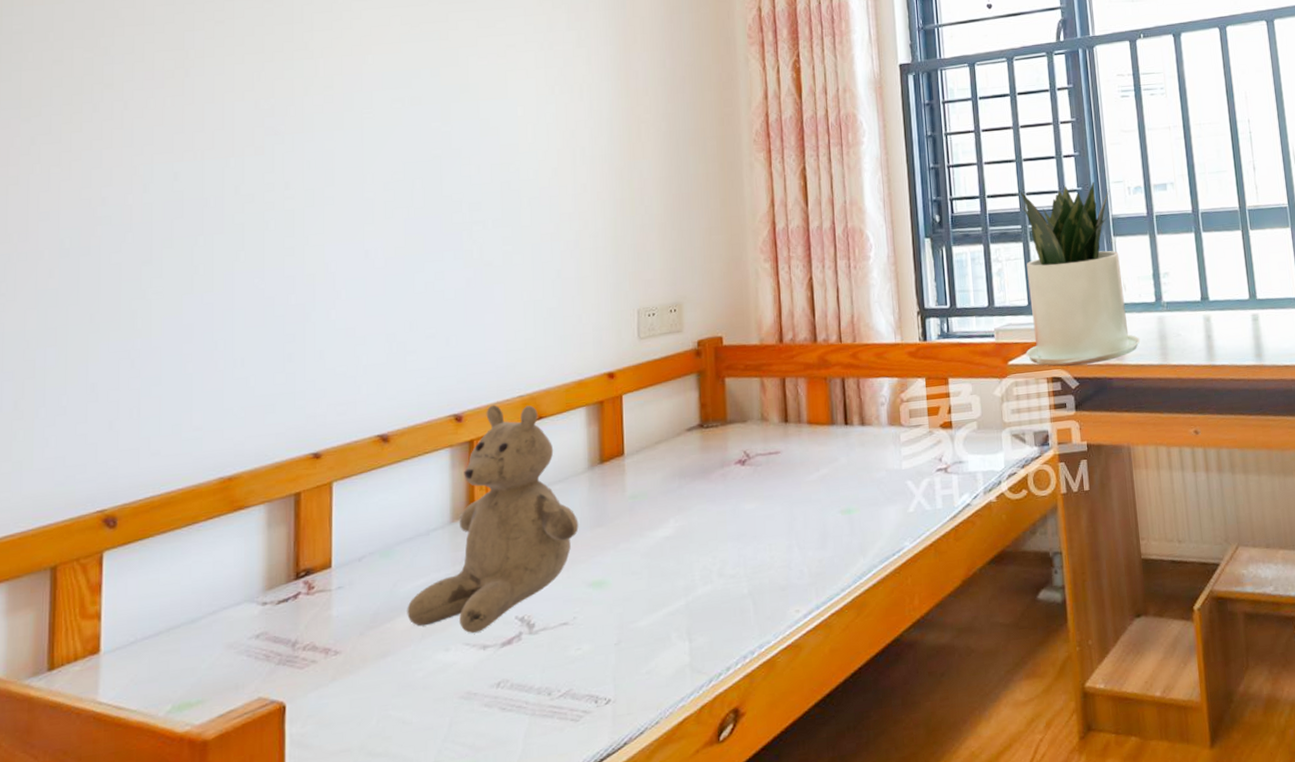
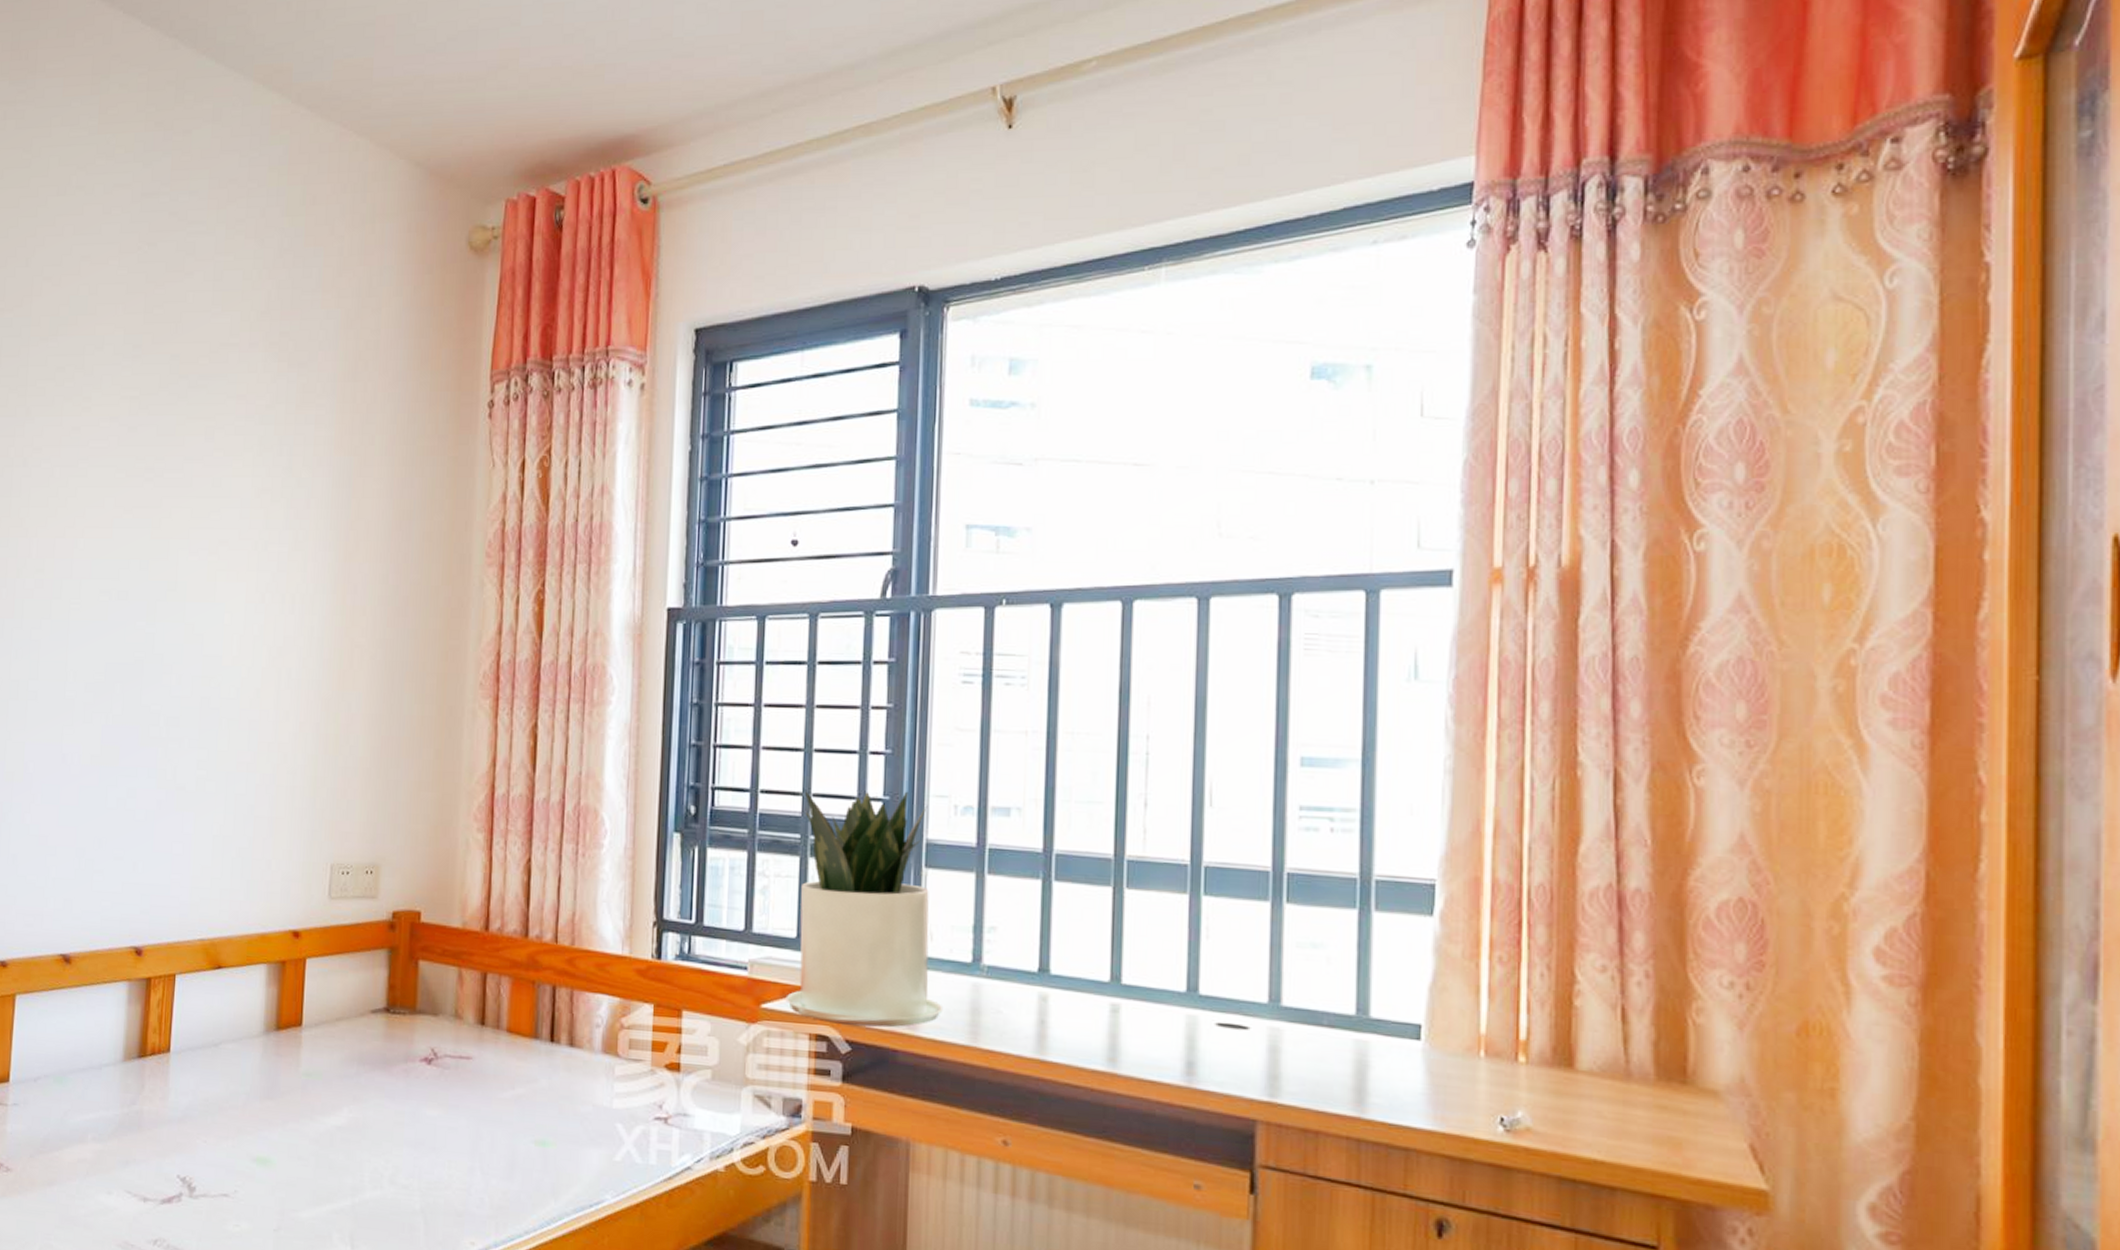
teddy bear: present [407,404,579,634] -> none [74,943,249,1183]

